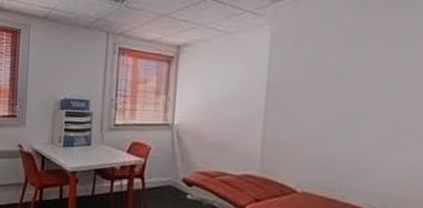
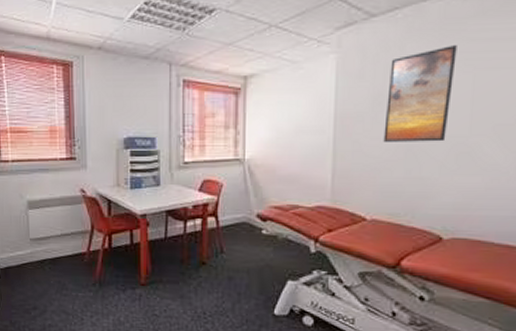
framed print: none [318,19,403,117] -> present [383,45,457,142]

